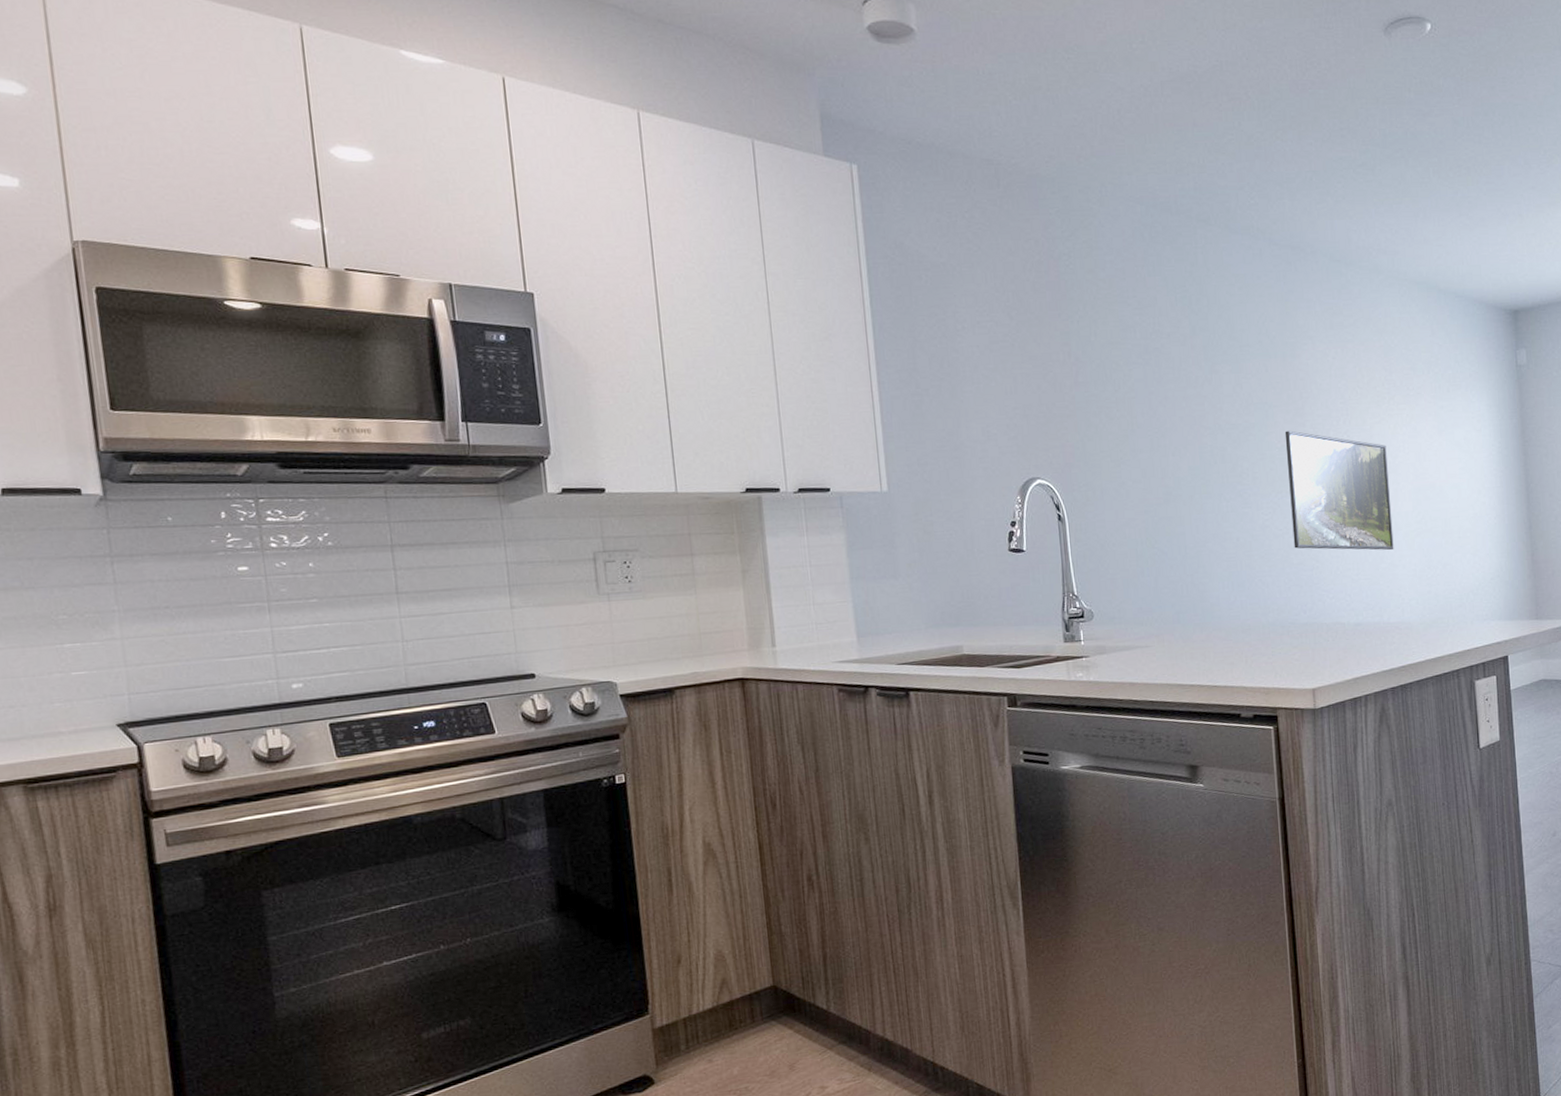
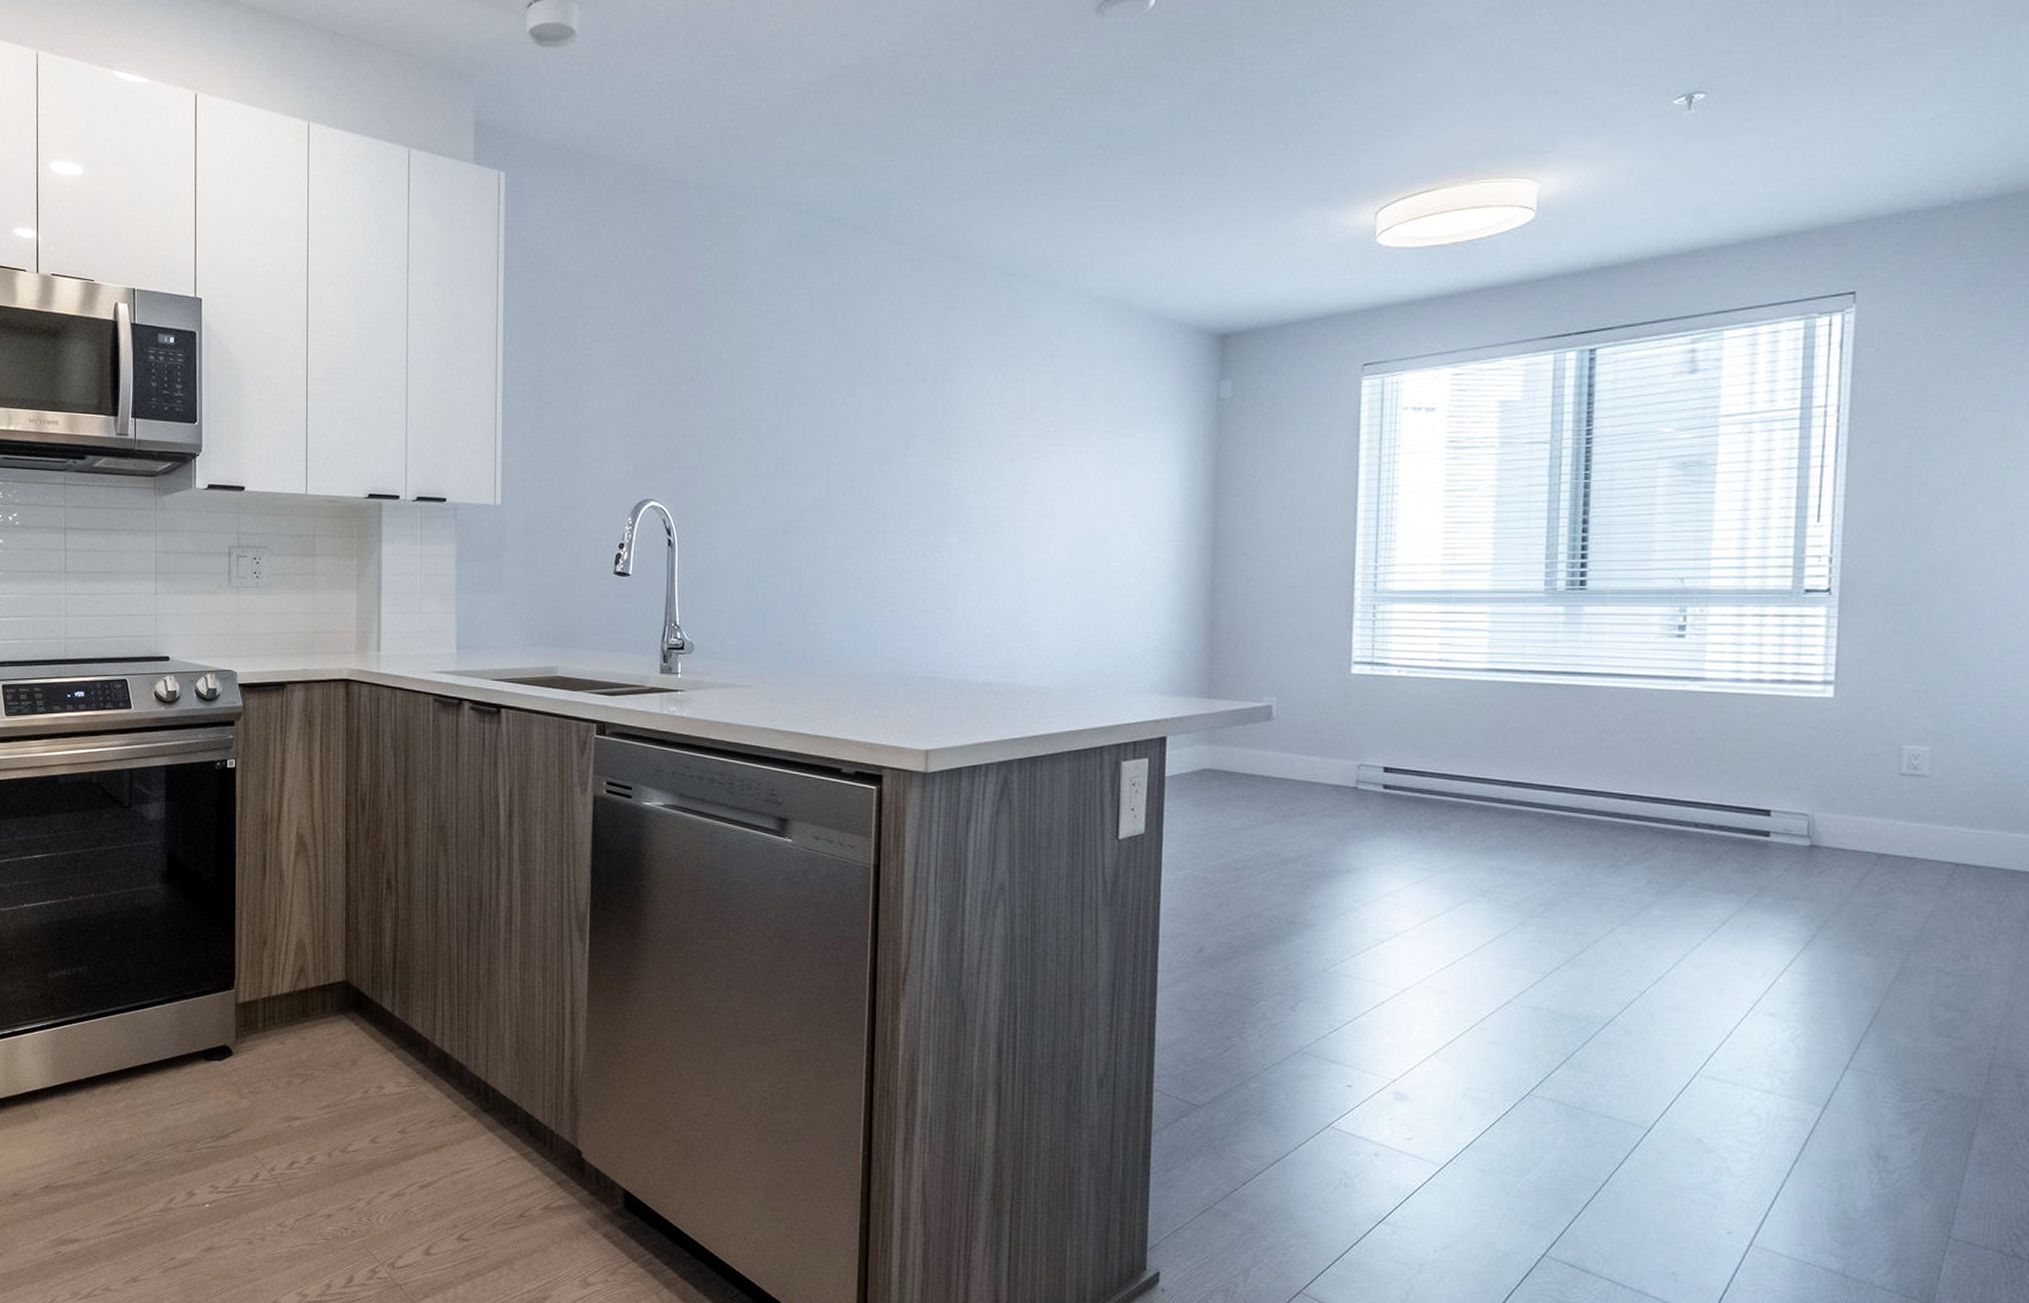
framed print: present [1284,430,1394,550] -> none [922,463,1044,603]

